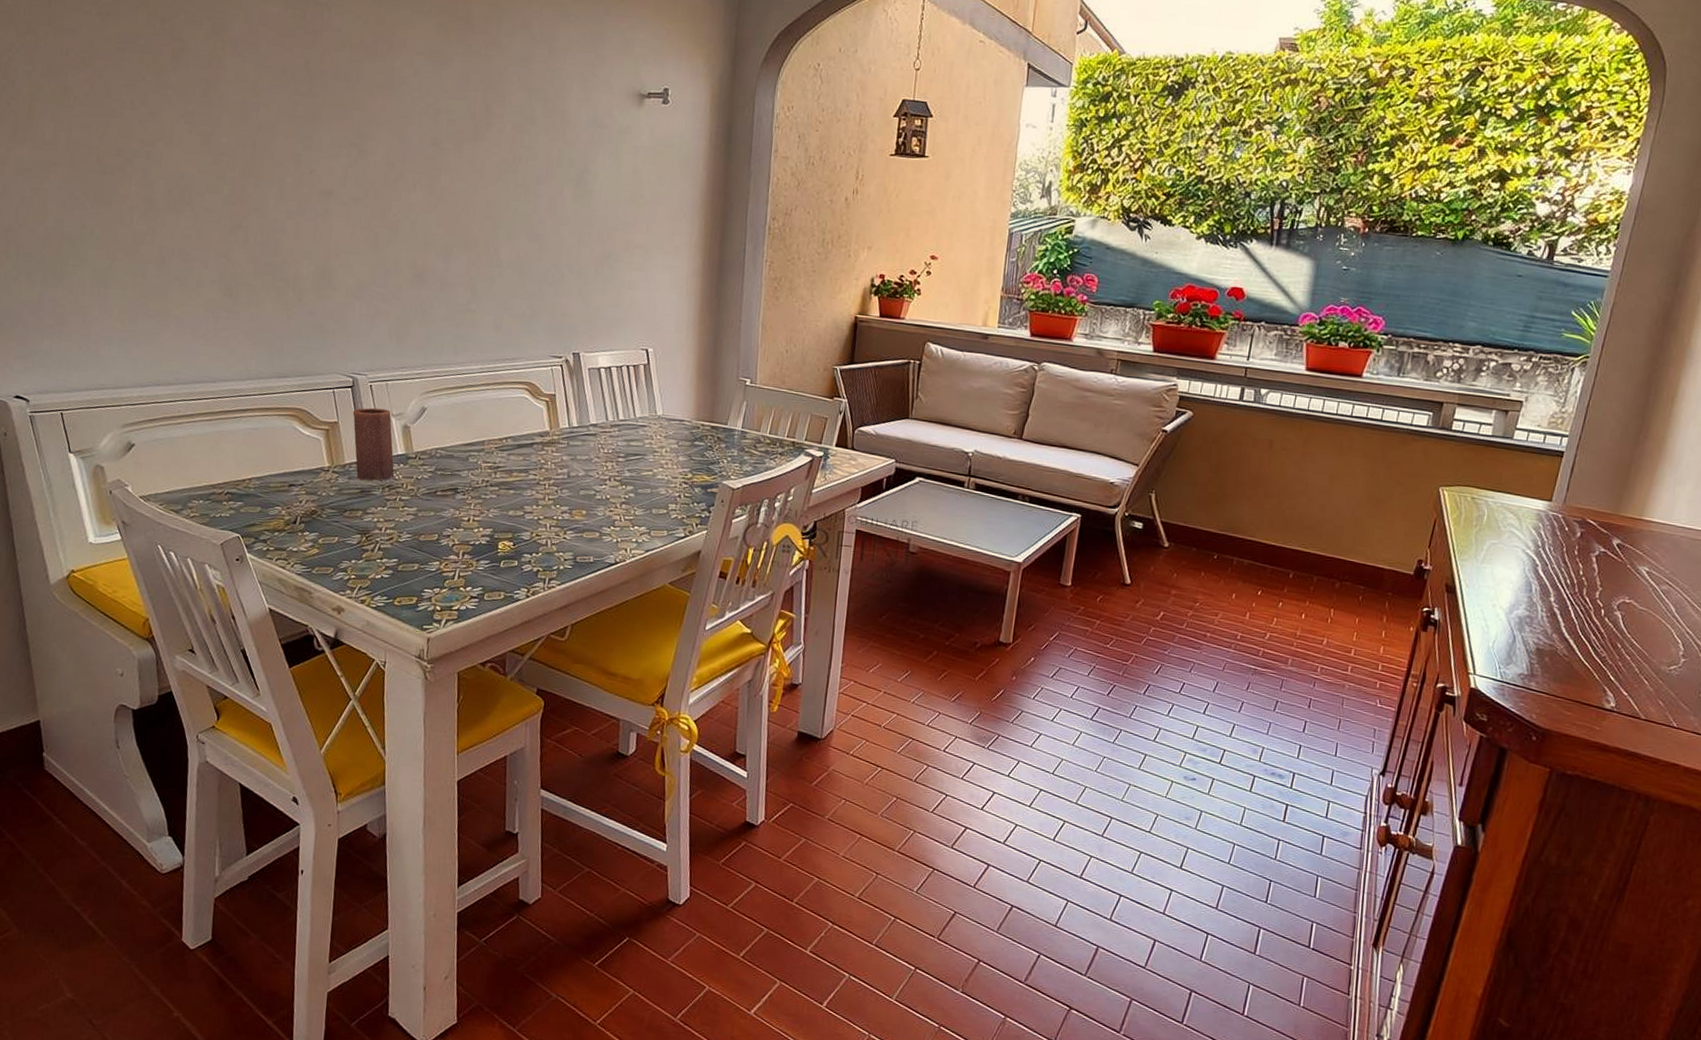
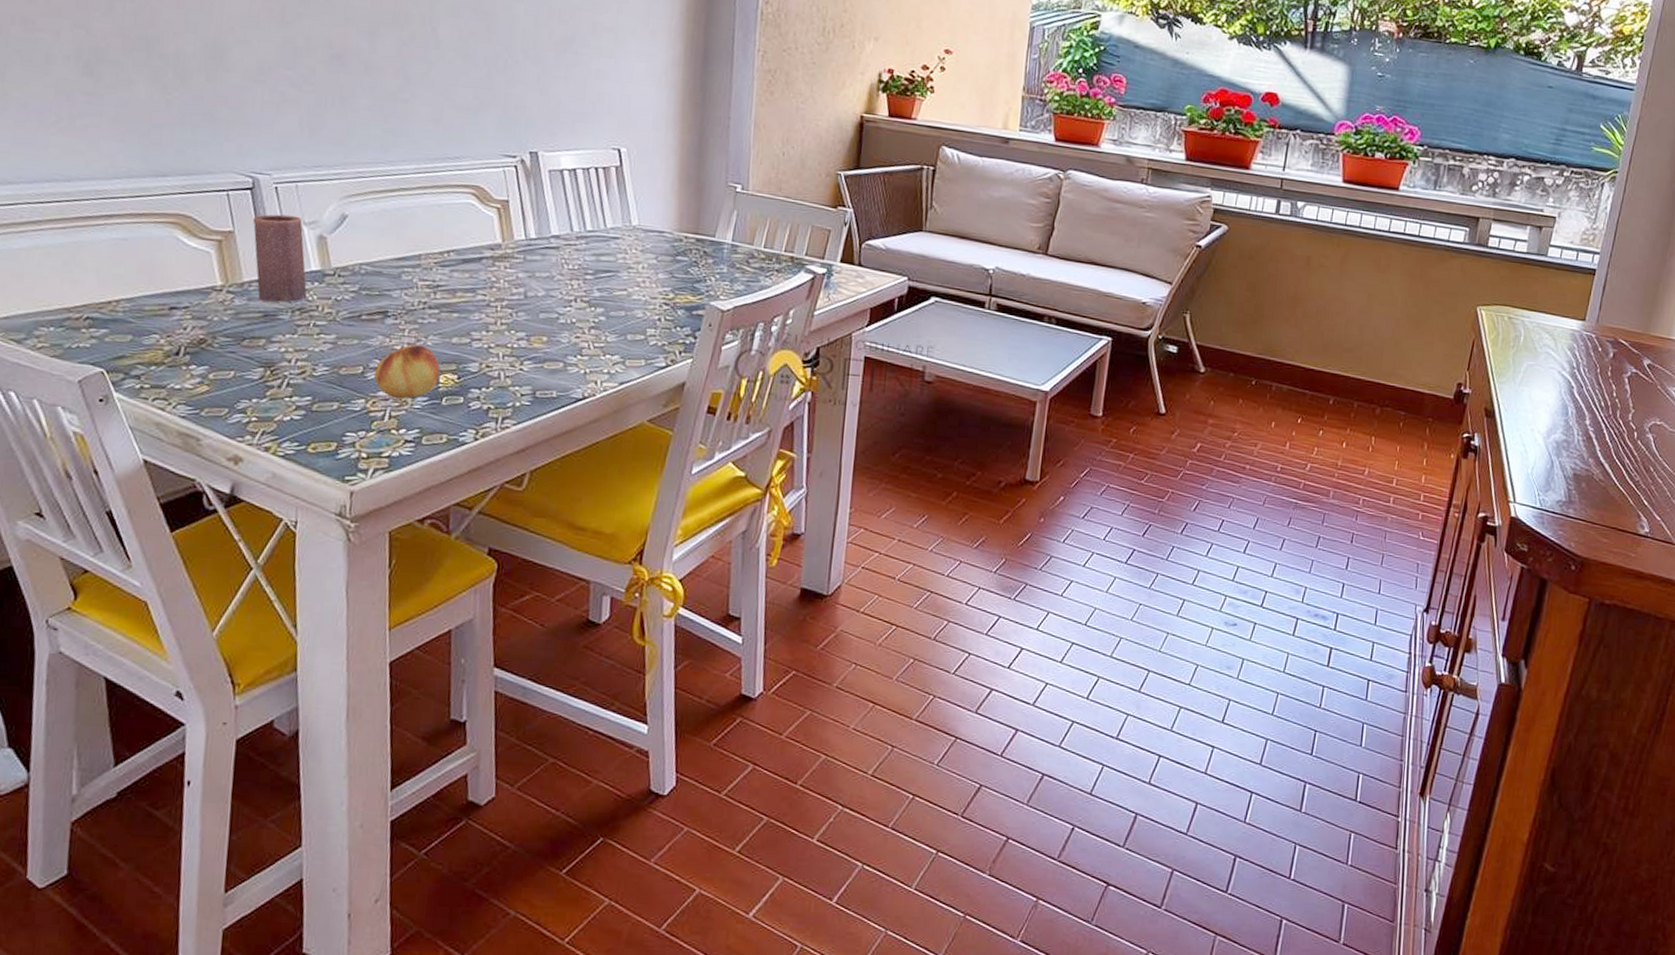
fruit: none [447,516,499,562] -> present [375,344,441,399]

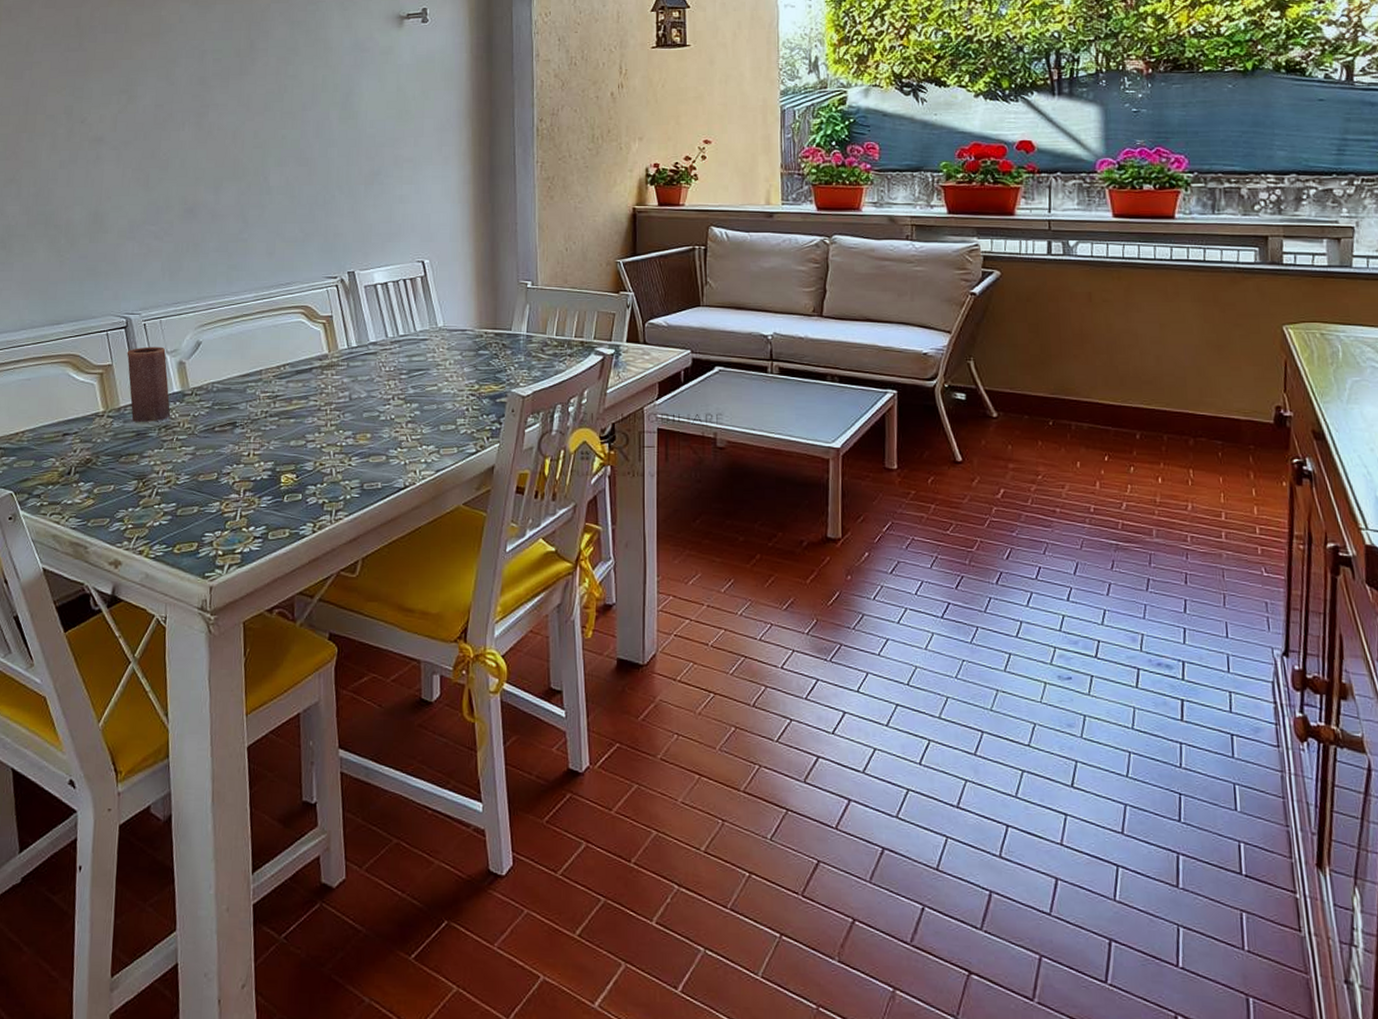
fruit: present [375,344,441,399] -> none [227,450,282,500]

